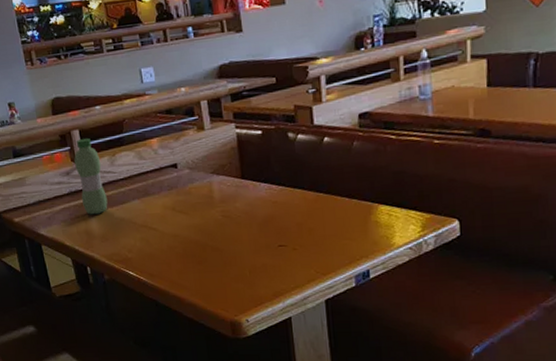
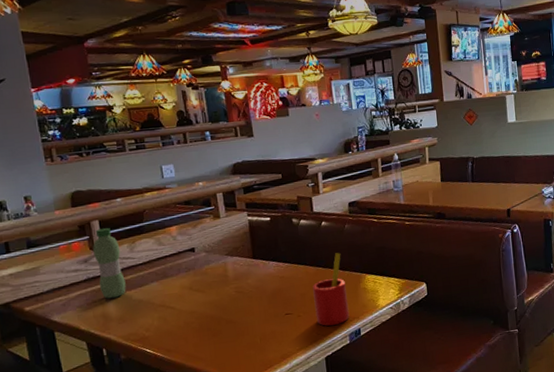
straw: none [311,176,357,265] -> present [313,252,350,327]

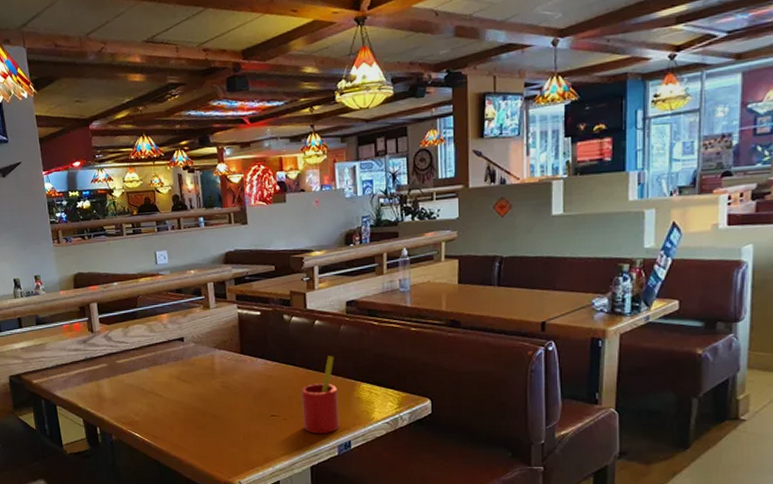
water bottle: present [93,228,126,299] -> none [91,311,119,380]

